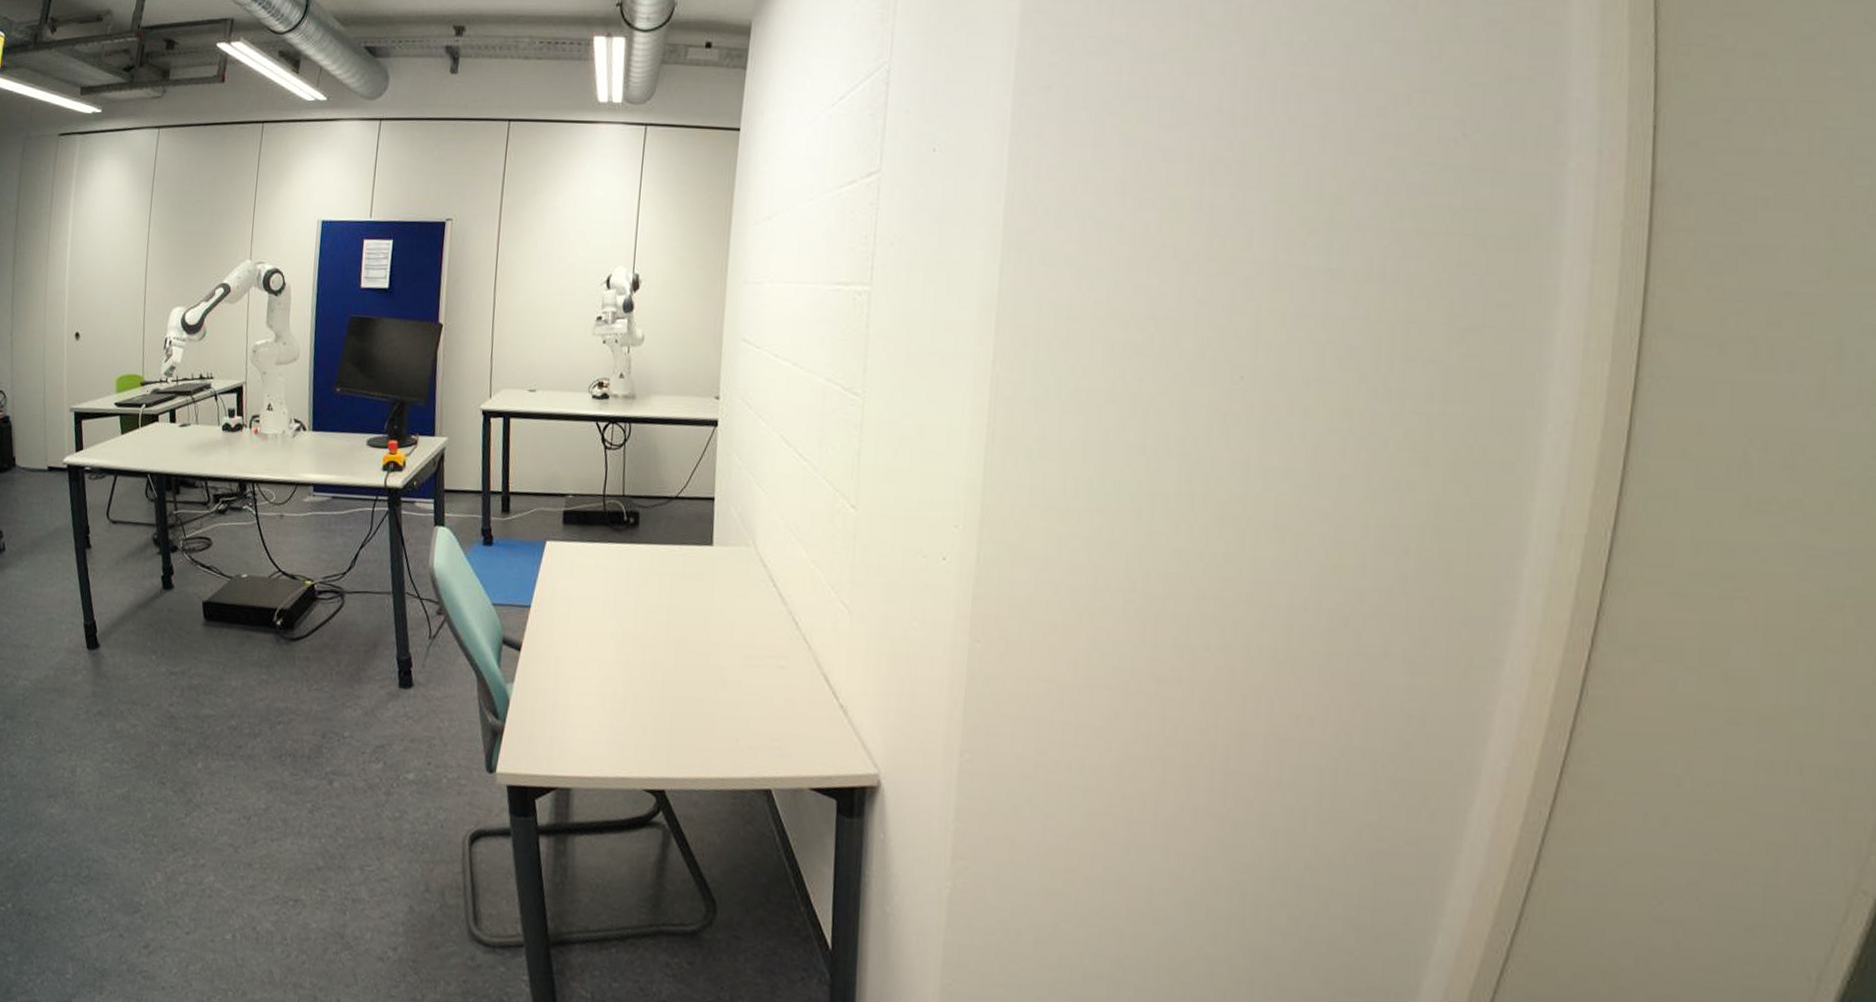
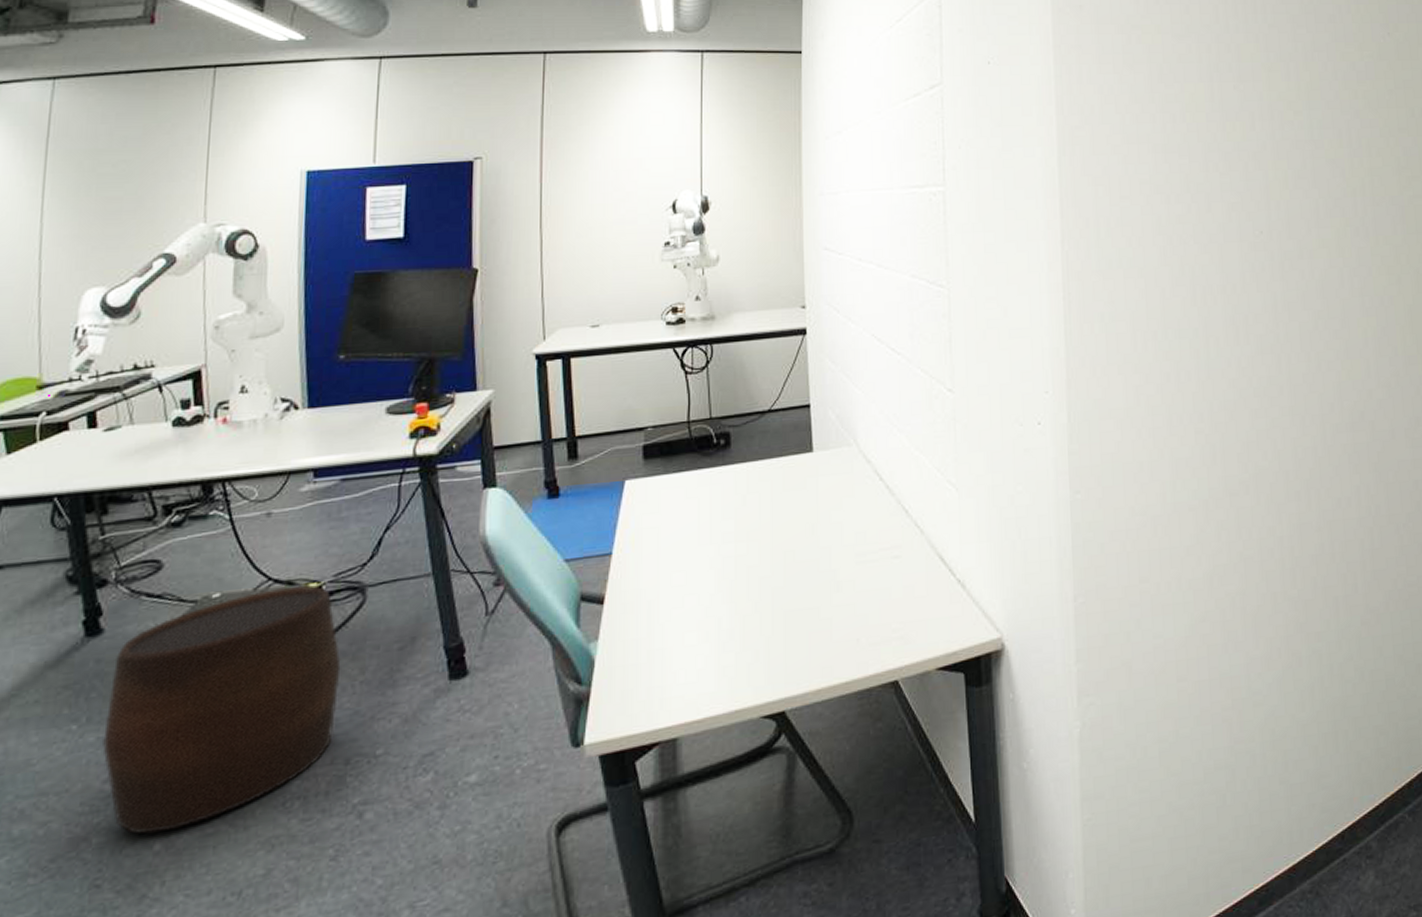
stool: none [170,579,324,756] -> present [103,585,341,834]

